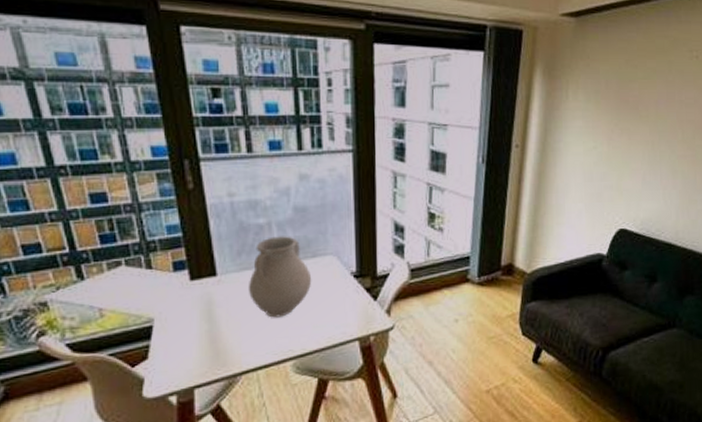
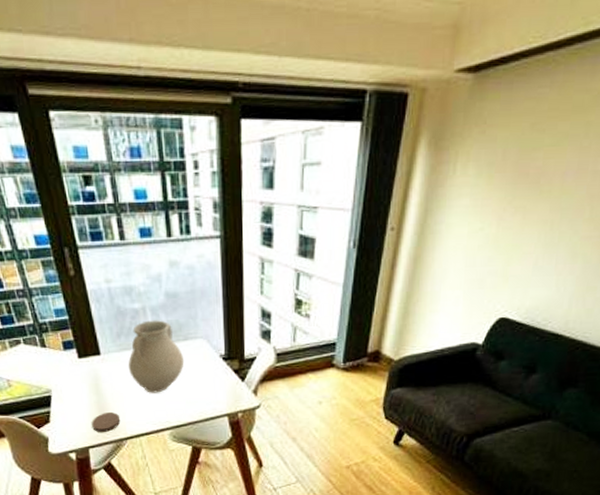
coaster: none [200,342,235,368] -> present [92,412,121,432]

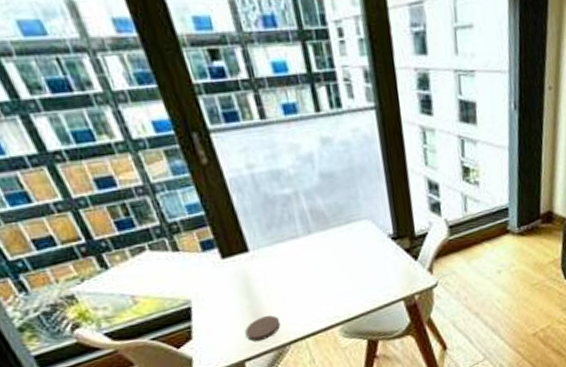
vase: present [128,320,185,393] -> none [283,204,349,287]

